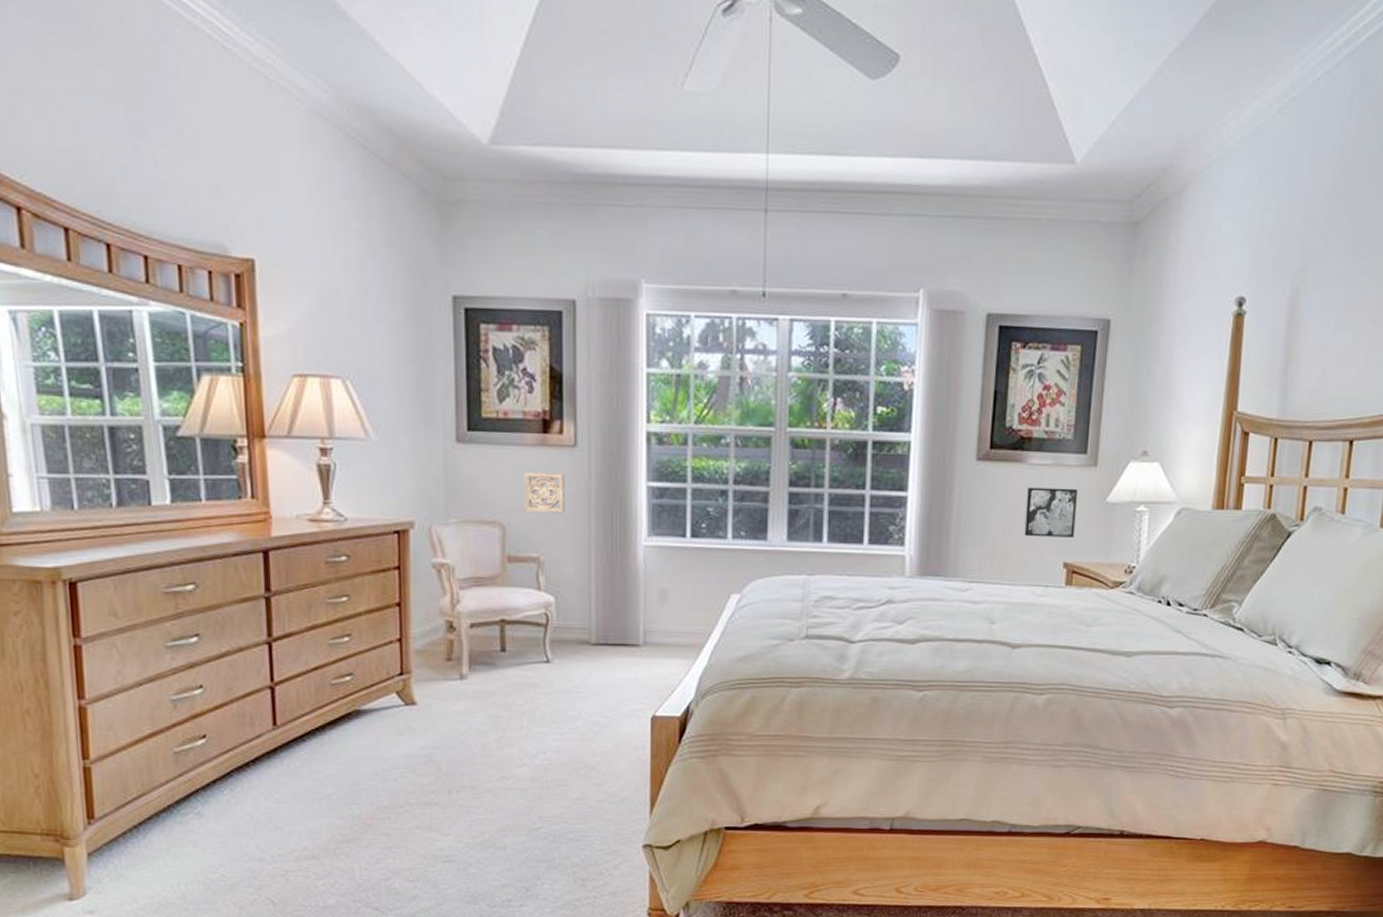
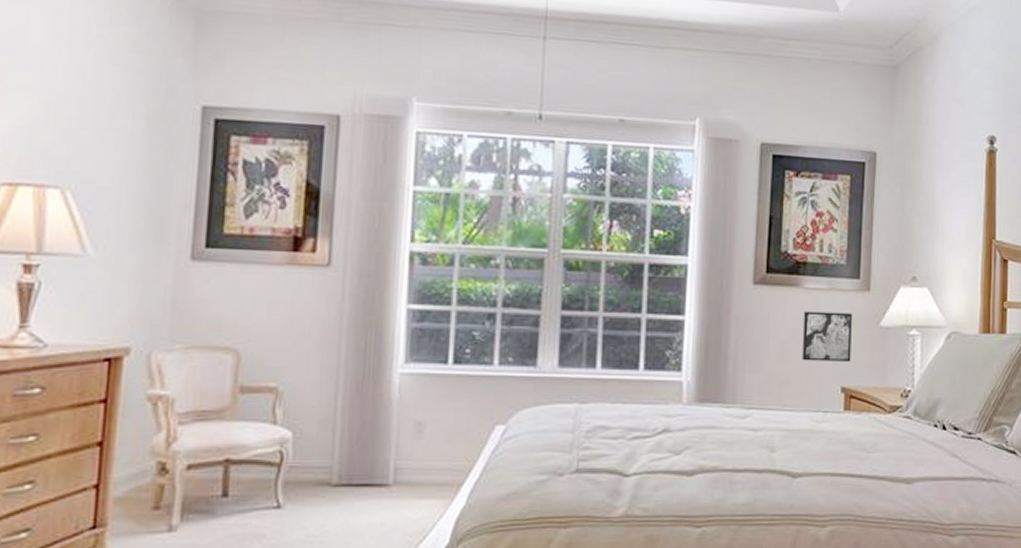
wall ornament: present [523,473,565,514] -> none [265,293,314,339]

